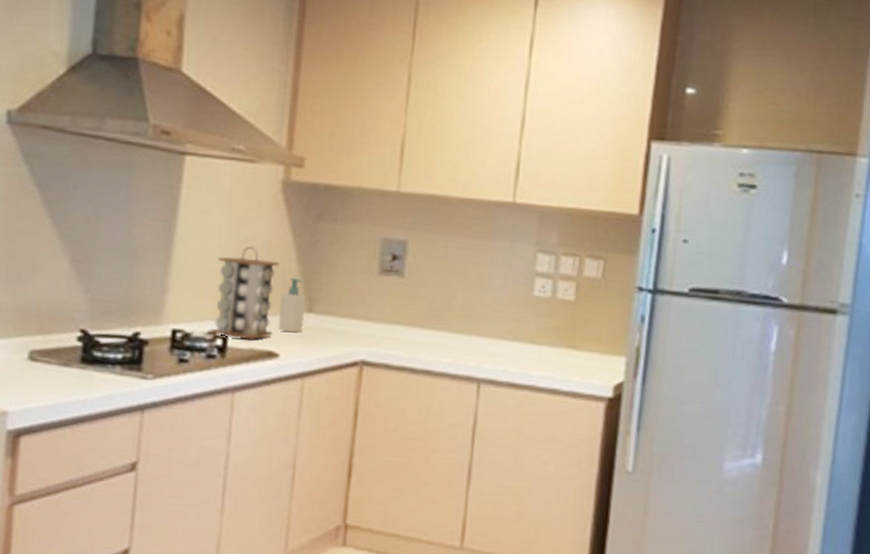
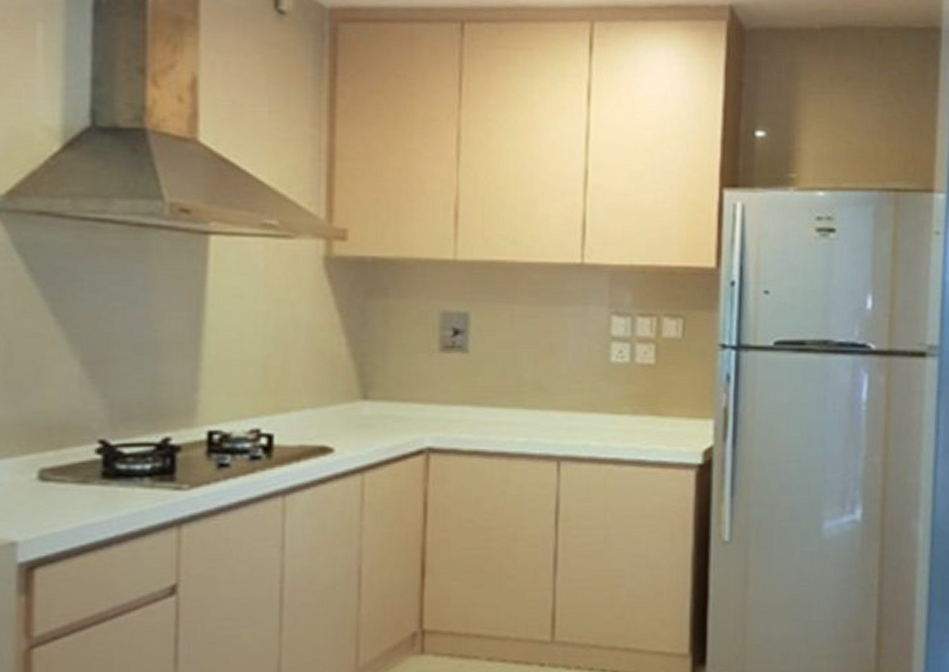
spice rack: present [210,246,279,339] -> none [253,330,327,435]
soap bottle: present [277,277,306,333] -> none [329,362,360,424]

